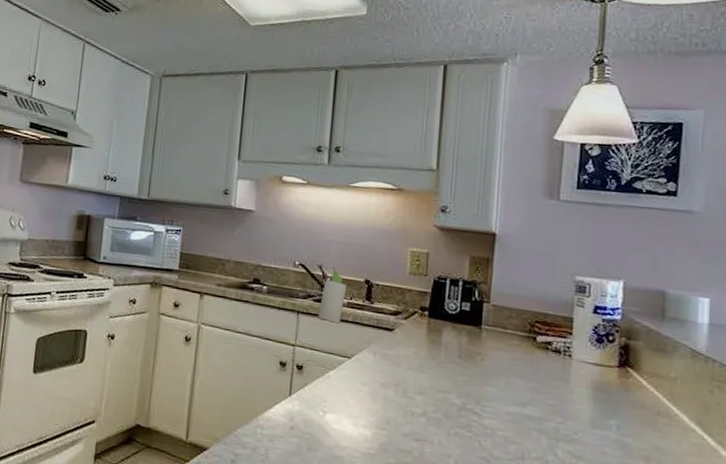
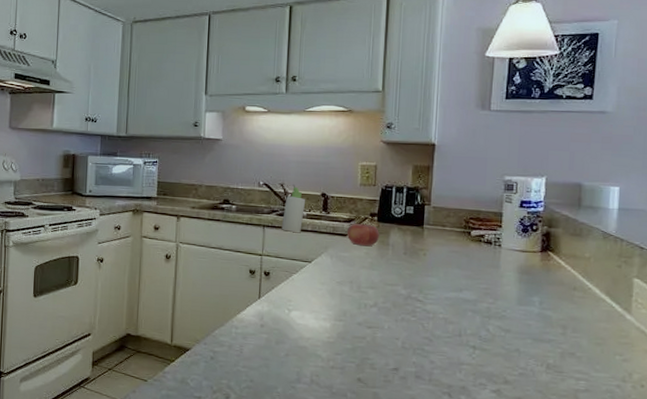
fruit: none [392,315,430,345] -> present [346,221,379,247]

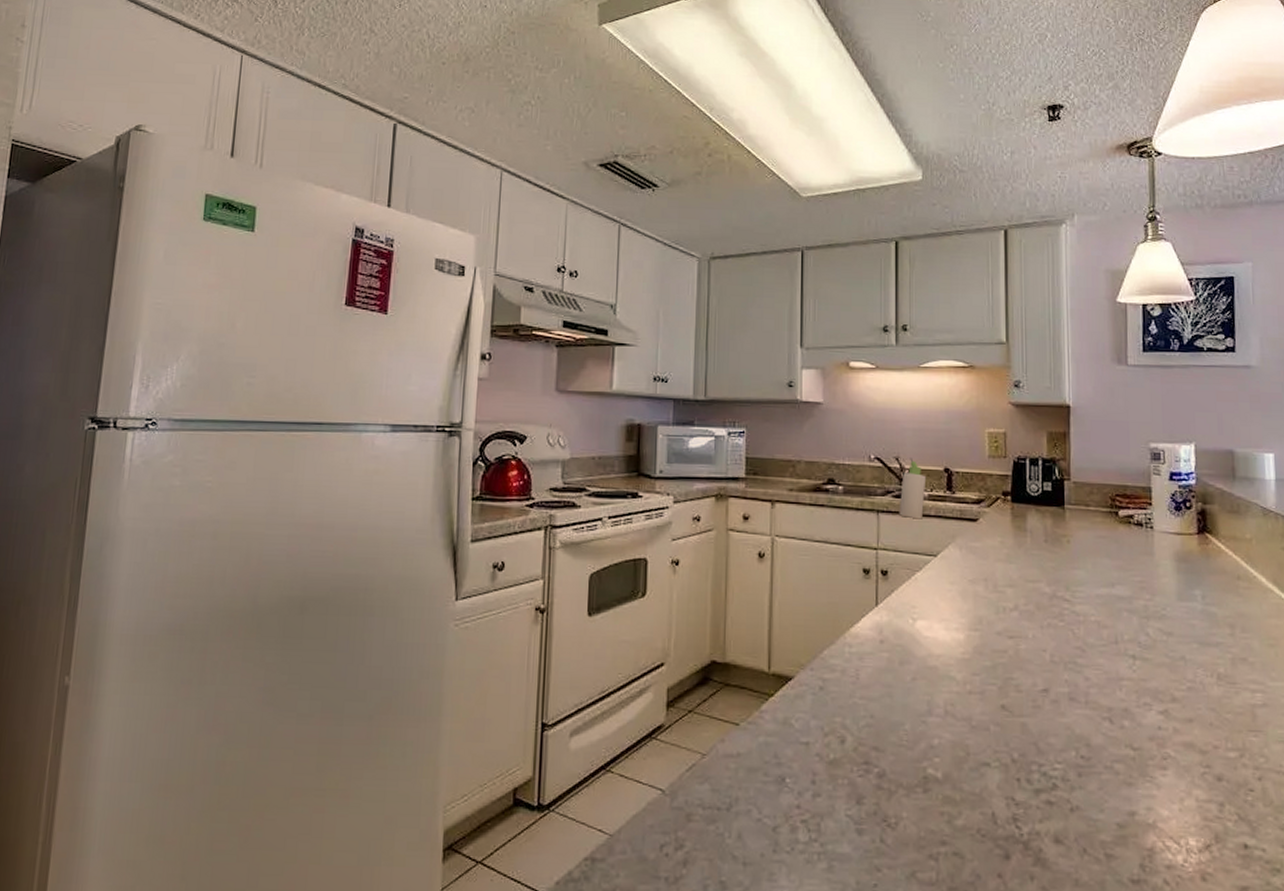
fruit: present [346,221,379,247] -> none [976,502,1014,534]

